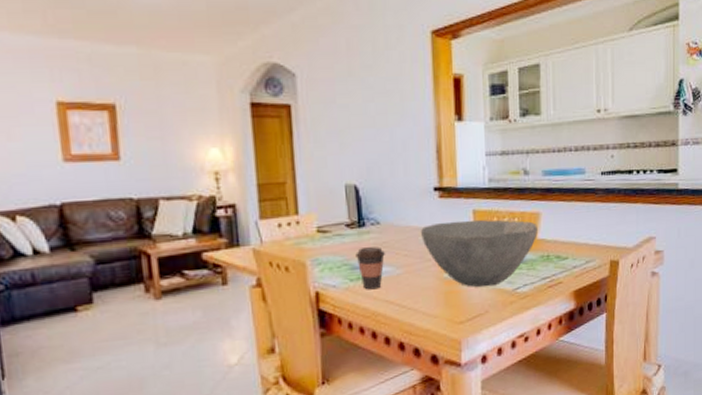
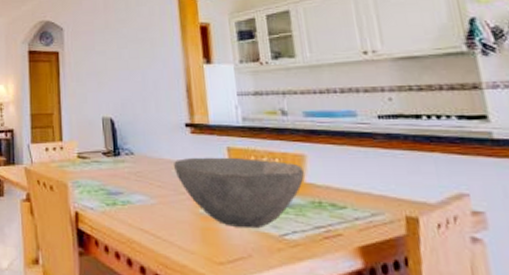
coffee cup: present [355,247,386,290] -> none [111,175,140,216]

